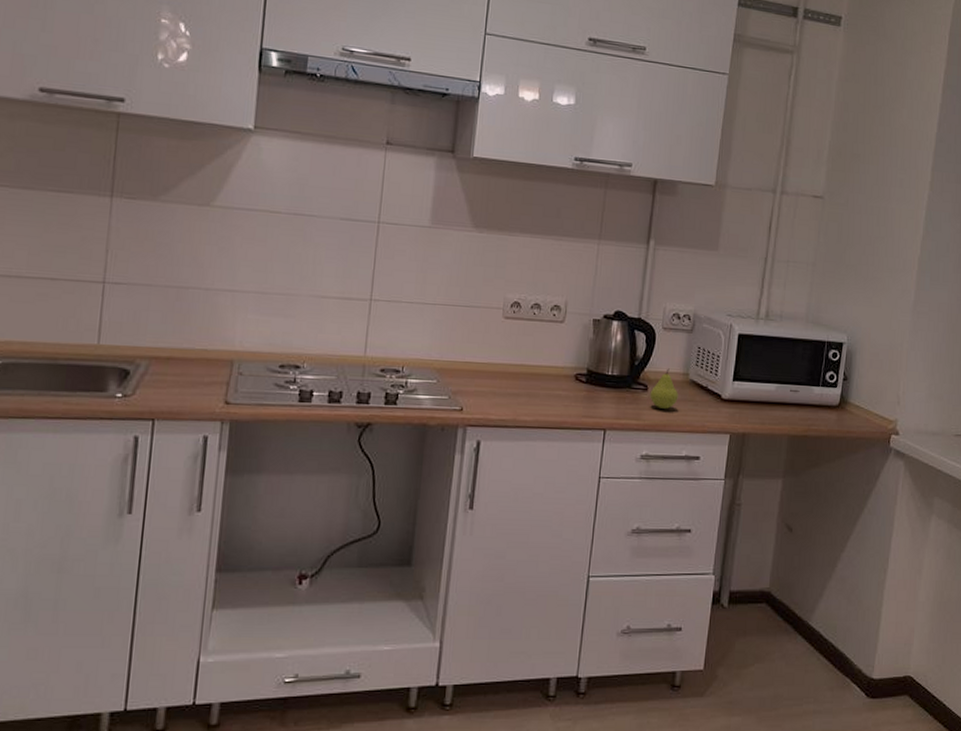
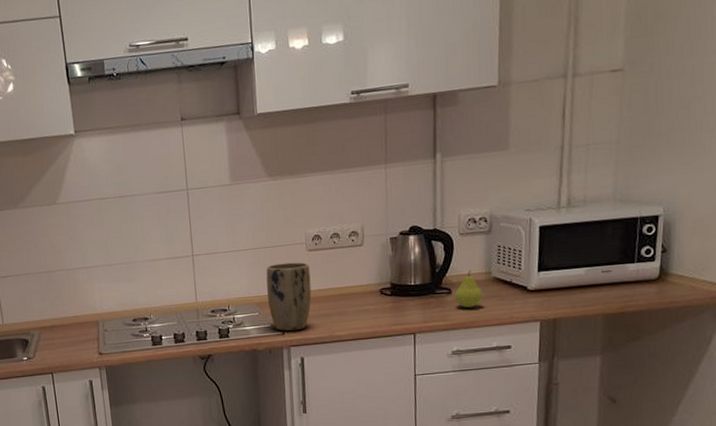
plant pot: none [449,326,504,408] -> present [266,262,312,331]

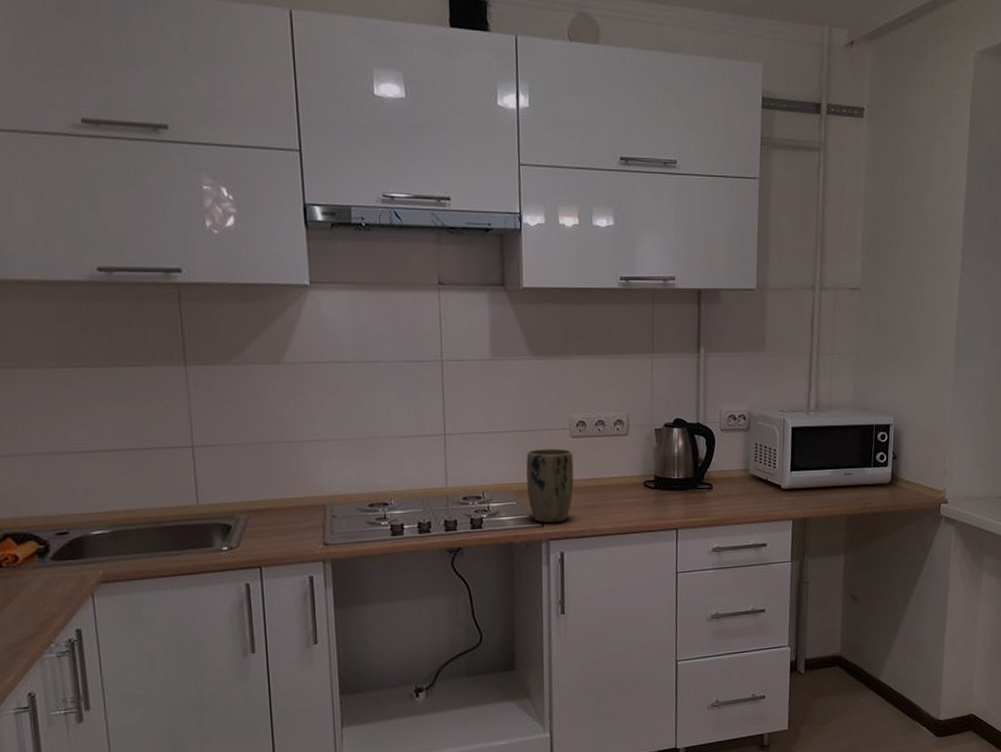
fruit: present [454,270,483,308] -> none [715,466,741,504]

